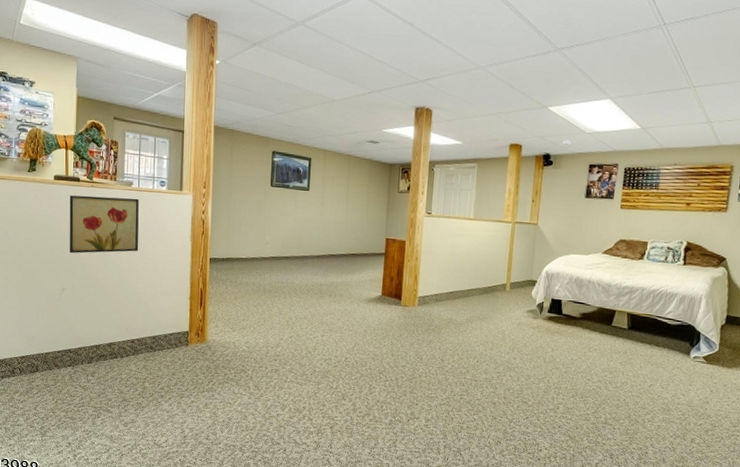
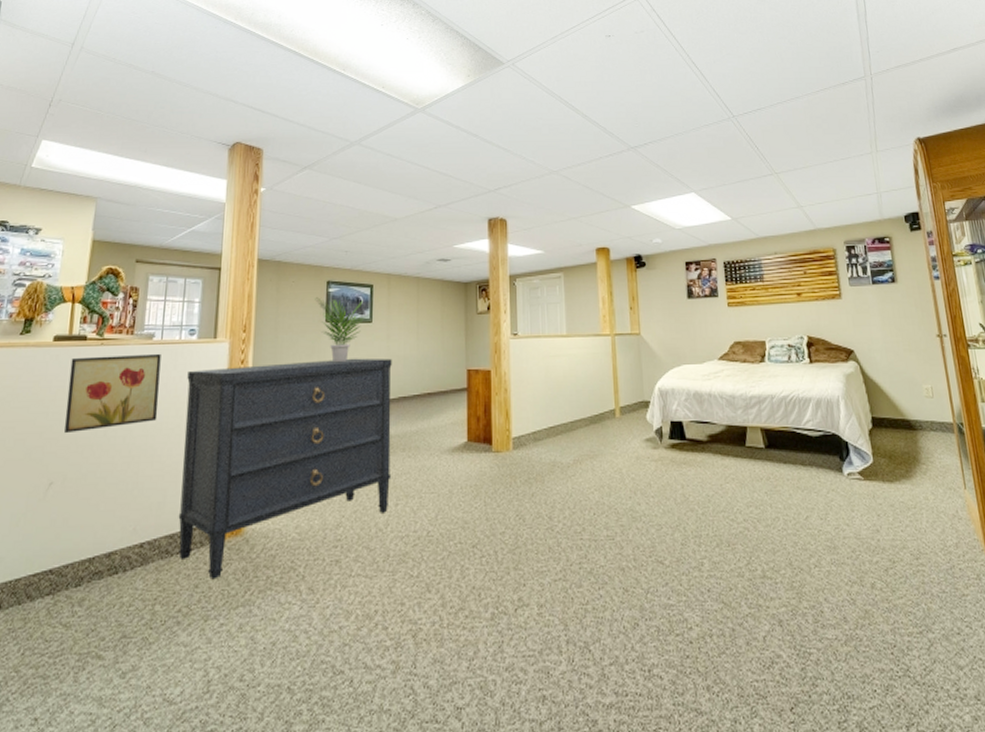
dresser: none [158,215,324,371] -> present [178,358,392,580]
potted plant: none [262,164,307,222] -> present [315,297,370,363]

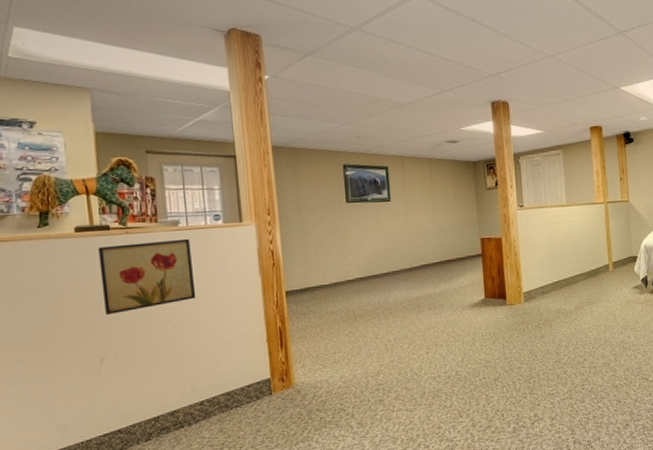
dresser: present [178,358,392,580] -> none [219,232,421,425]
potted plant: present [315,297,370,363] -> none [333,180,388,239]

